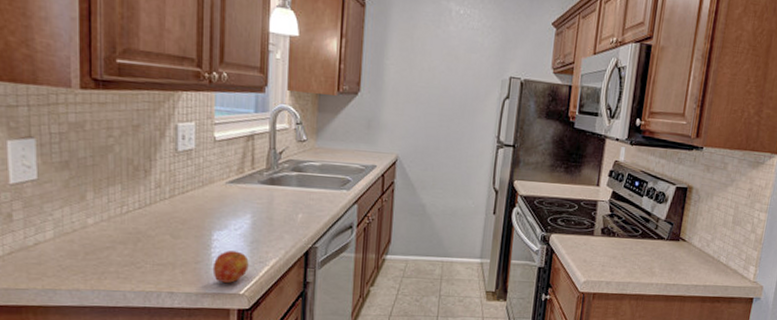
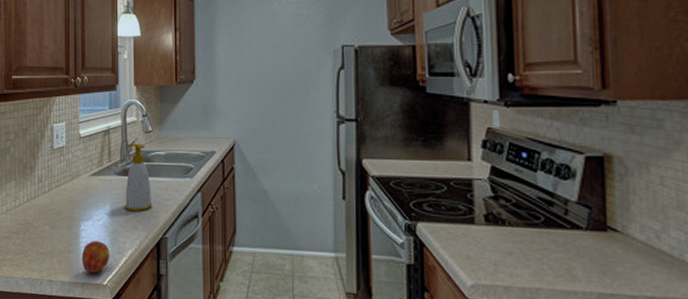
soap bottle: none [268,151,303,222] -> present [124,143,153,212]

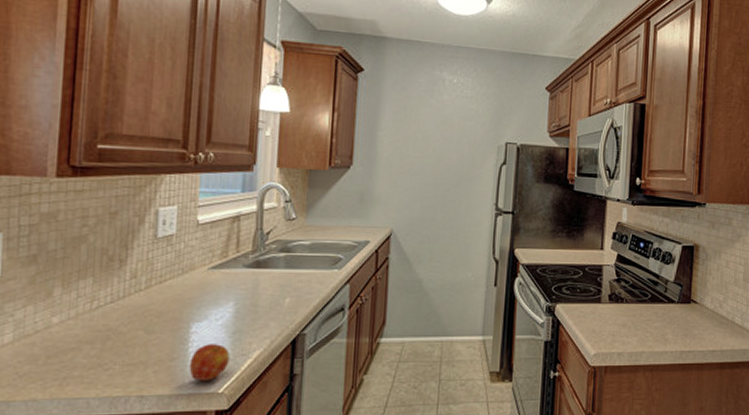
soap bottle: present [124,143,153,212] -> none [253,232,290,308]

